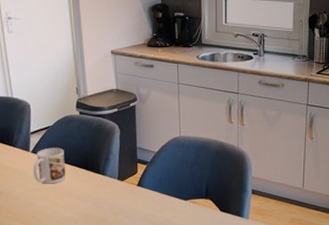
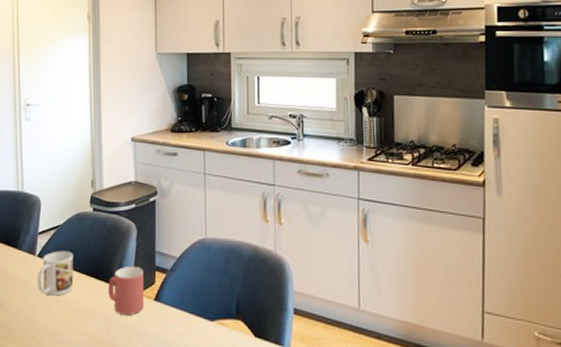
mug: none [97,159,129,197] -> present [108,266,145,315]

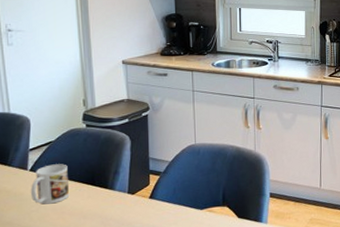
mug: present [108,266,145,315] -> none [105,171,140,213]

